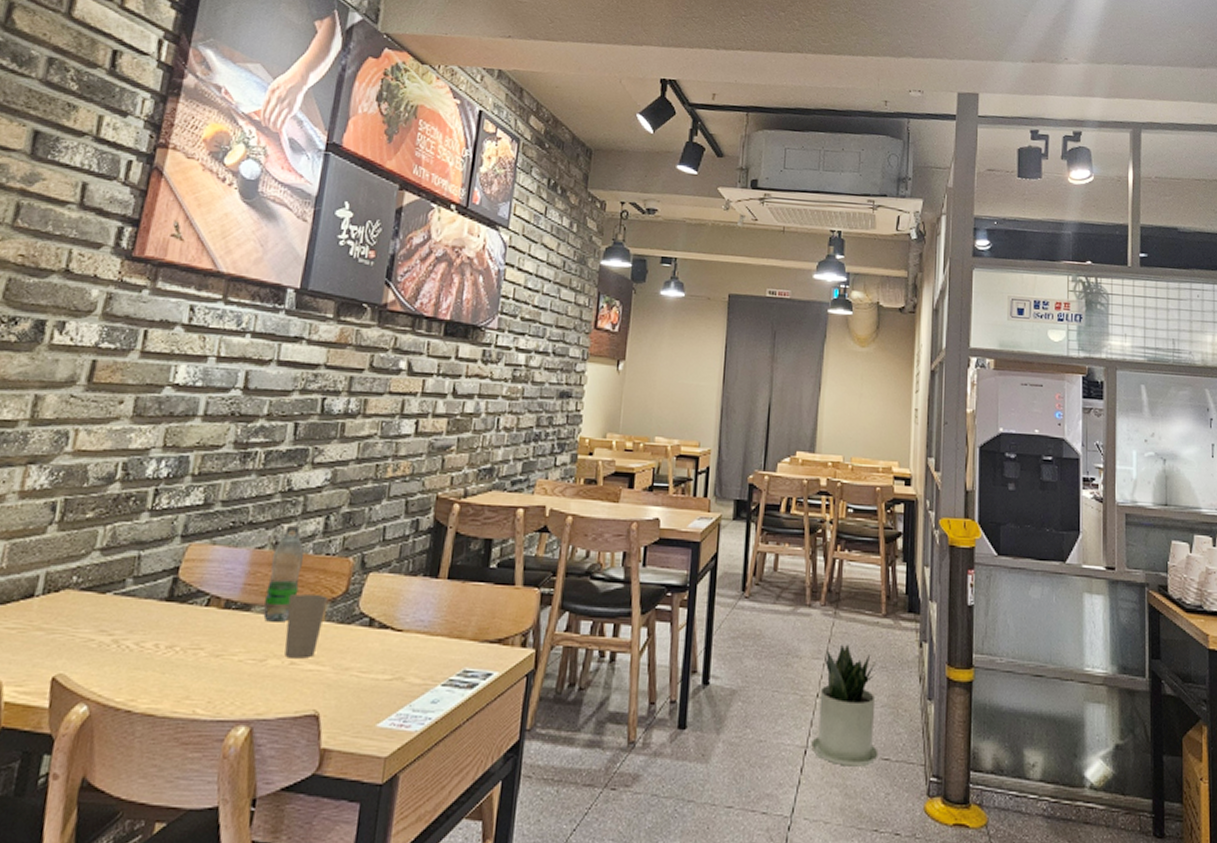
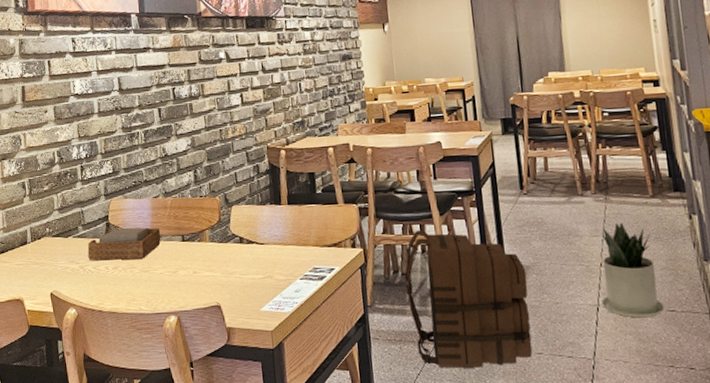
napkin holder: none [130,587,255,638] -> present [87,227,161,261]
bottle: present [263,526,305,622] -> none [165,180,188,246]
cup: present [284,594,329,659] -> none [182,225,209,269]
backpack: none [579,630,731,823] -> present [404,230,533,368]

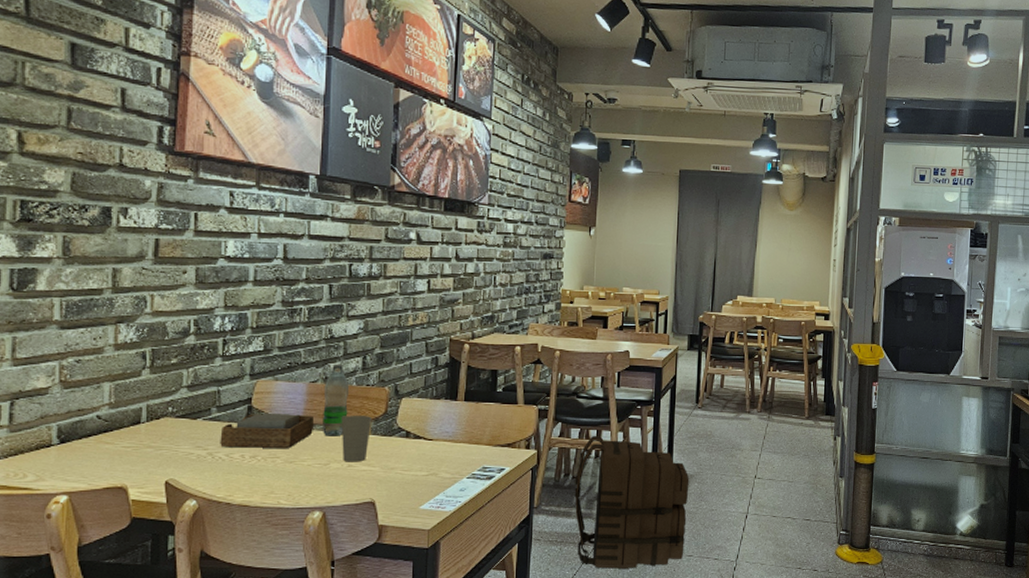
bottle: none [165,180,188,246] -> present [323,365,350,436]
cup: none [182,225,209,269] -> present [341,416,372,462]
planter: present [601,222,665,318] -> none [751,439,802,525]

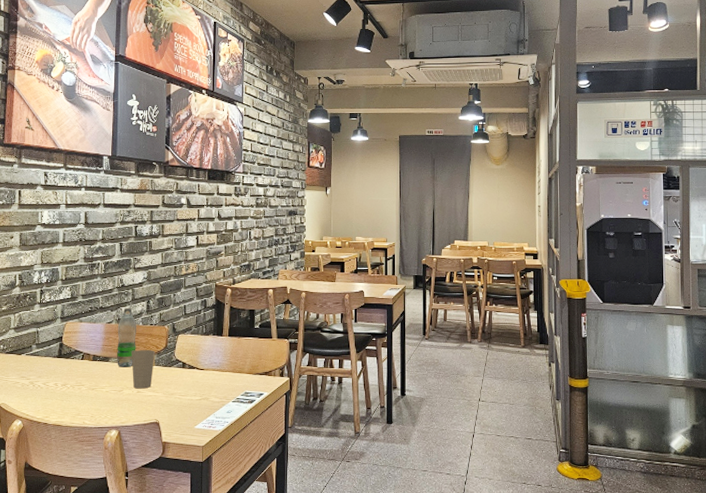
napkin holder: present [220,413,315,449] -> none [39,348,111,378]
backpack: present [574,435,690,569] -> none [322,364,421,482]

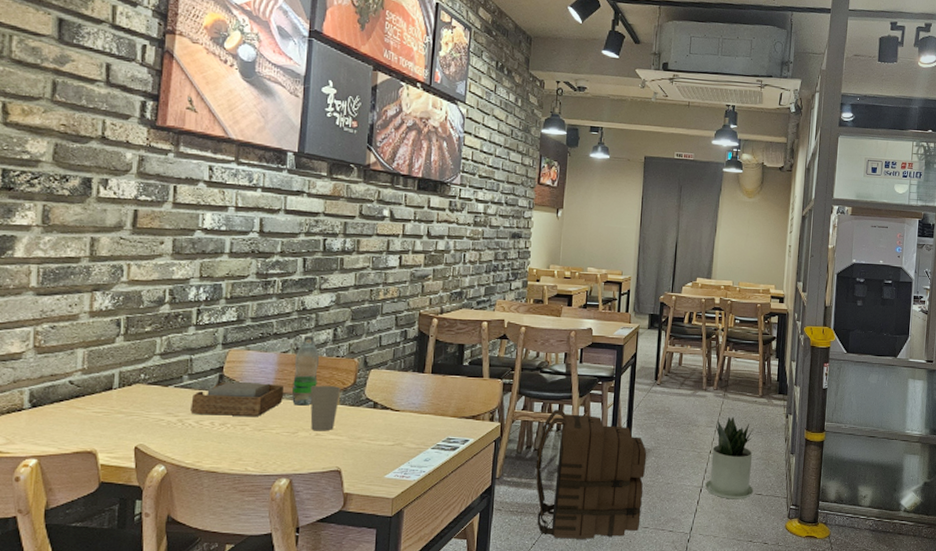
napkin holder: none [39,348,111,378] -> present [190,381,285,417]
backpack: none [322,364,421,482] -> present [535,409,647,539]
planter: none [477,366,524,444] -> present [705,416,754,499]

